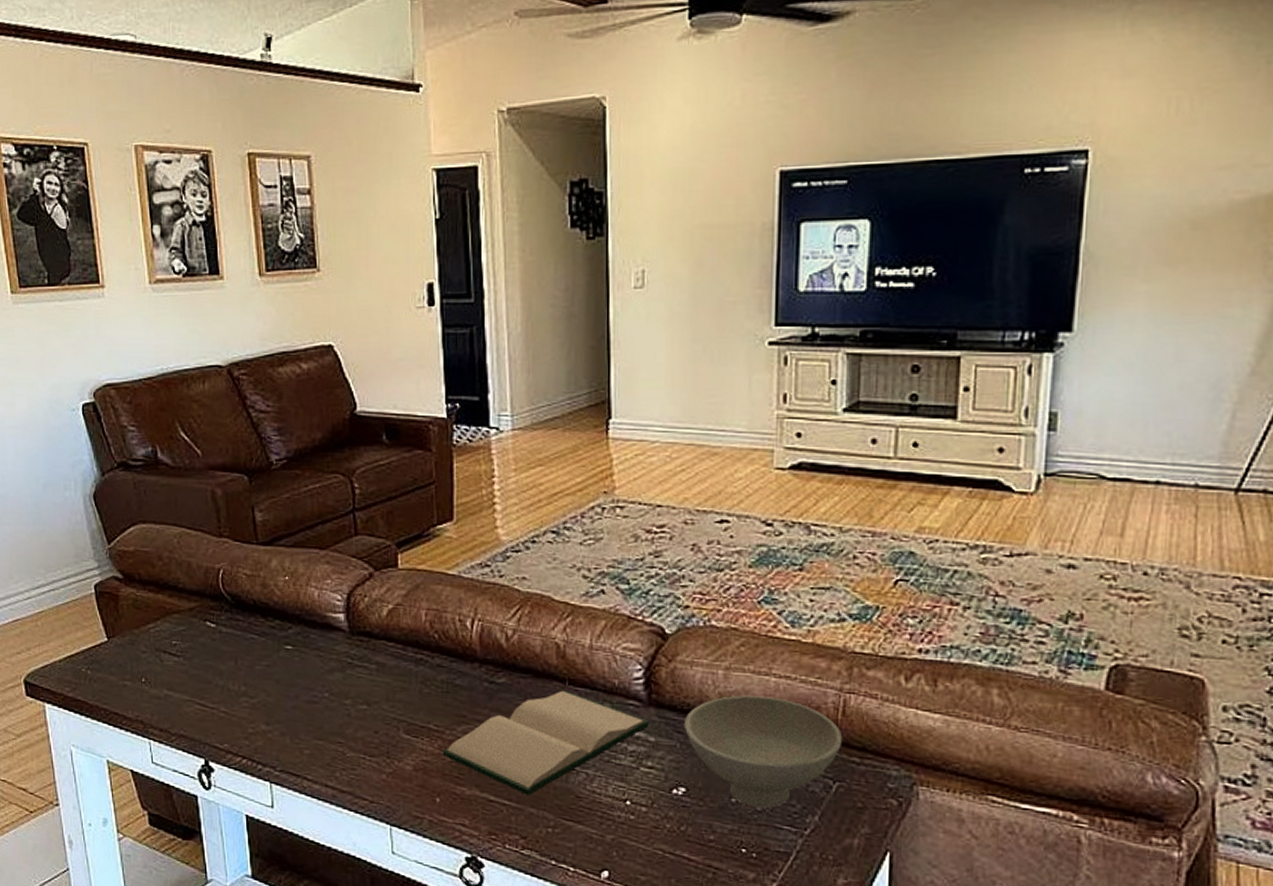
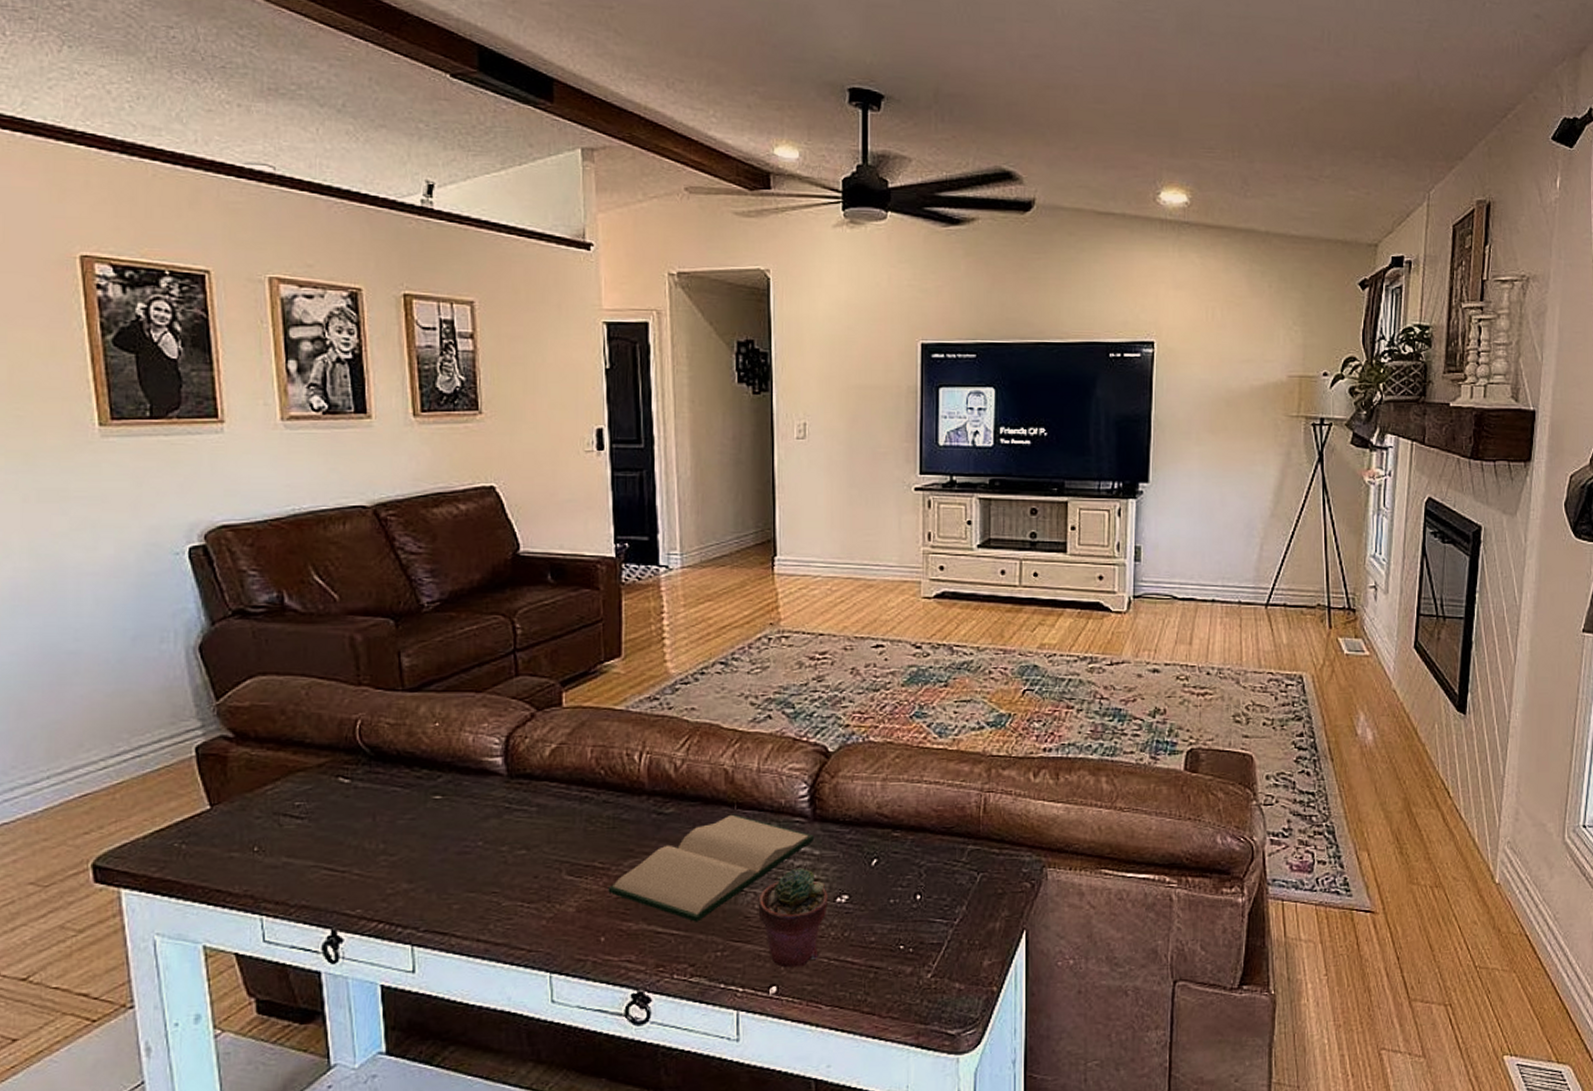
potted succulent: none [590,753,663,856] -> present [758,869,828,968]
bowl: present [685,695,843,808] -> none [847,802,985,905]

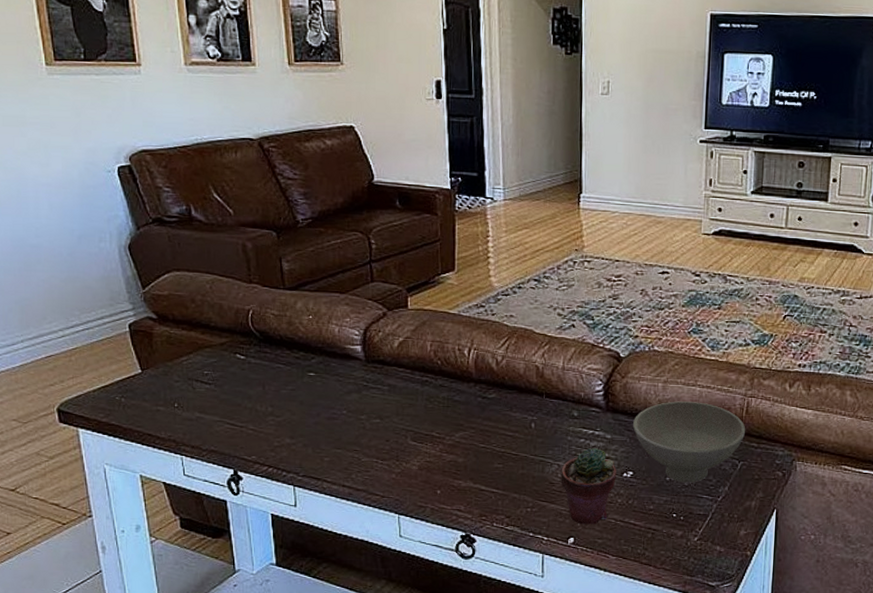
hardback book: present [608,814,815,922] -> none [443,402,607,484]
bowl: none [847,802,985,905] -> present [633,401,746,483]

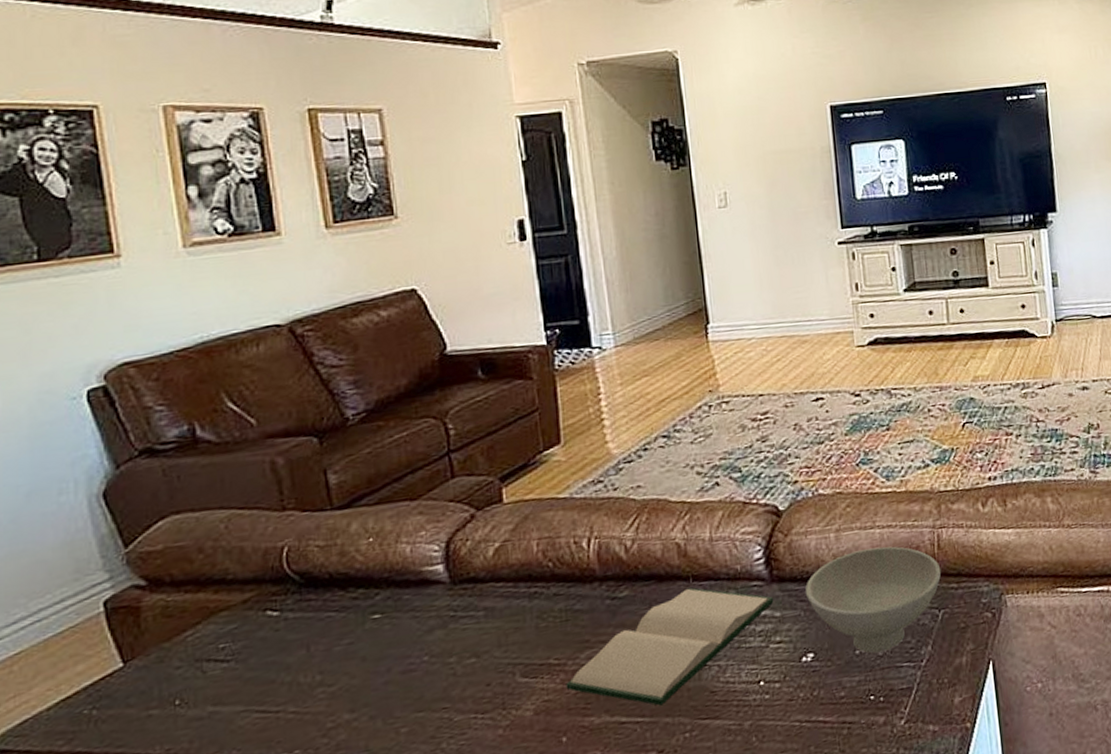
hardback book: none [443,402,607,484] -> present [566,587,774,706]
potted succulent: present [560,448,616,525] -> none [723,633,794,739]

